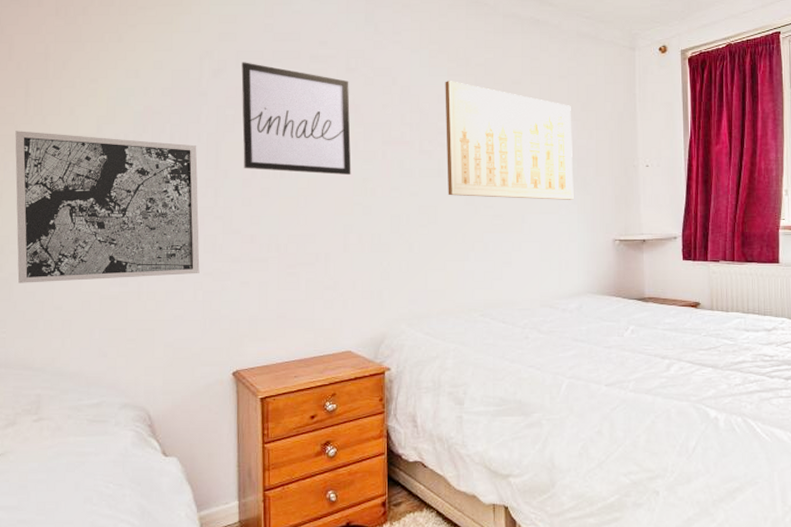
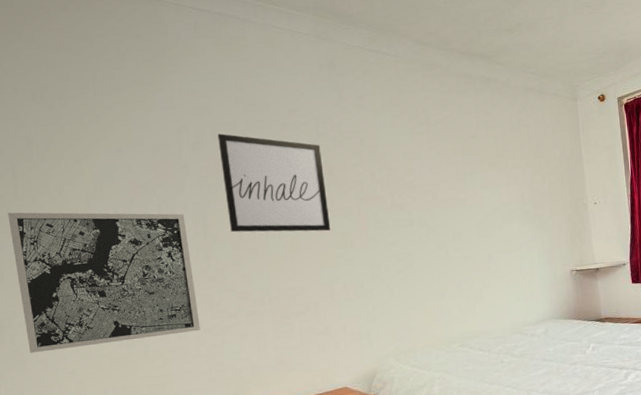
wall art: present [445,81,574,200] -> none [408,139,533,243]

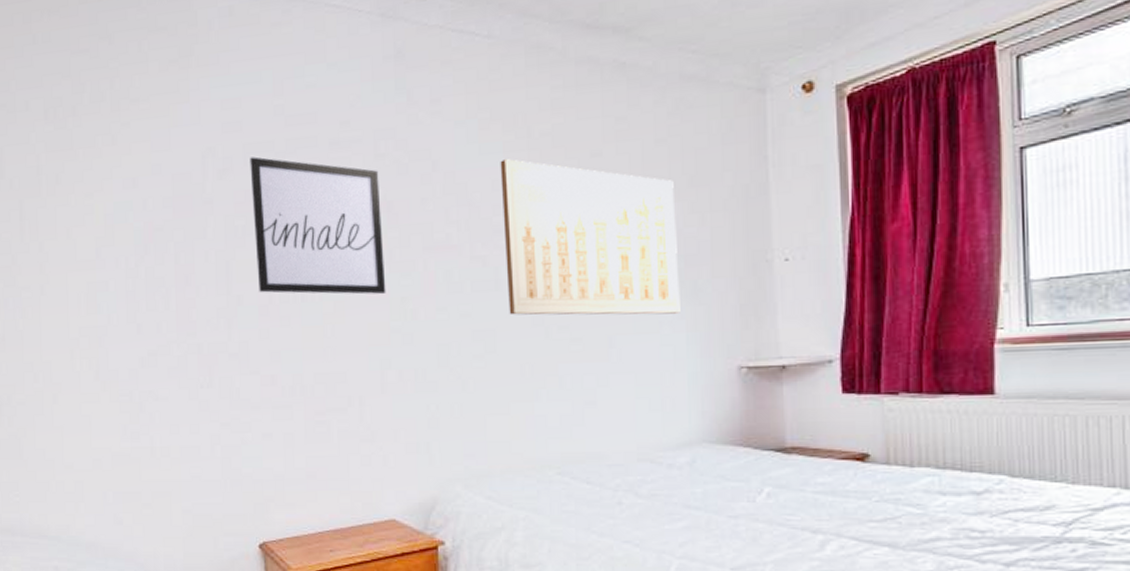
wall art: present [8,212,200,353] -> none [13,261,216,439]
wall art: none [408,139,533,243] -> present [500,159,680,315]

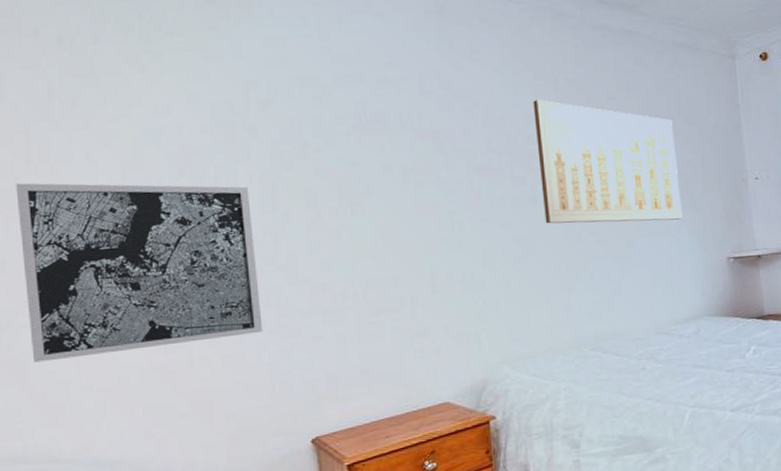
wall art: none [13,261,216,439] -> present [16,183,263,363]
wall art: present [250,157,386,295] -> none [295,90,435,210]

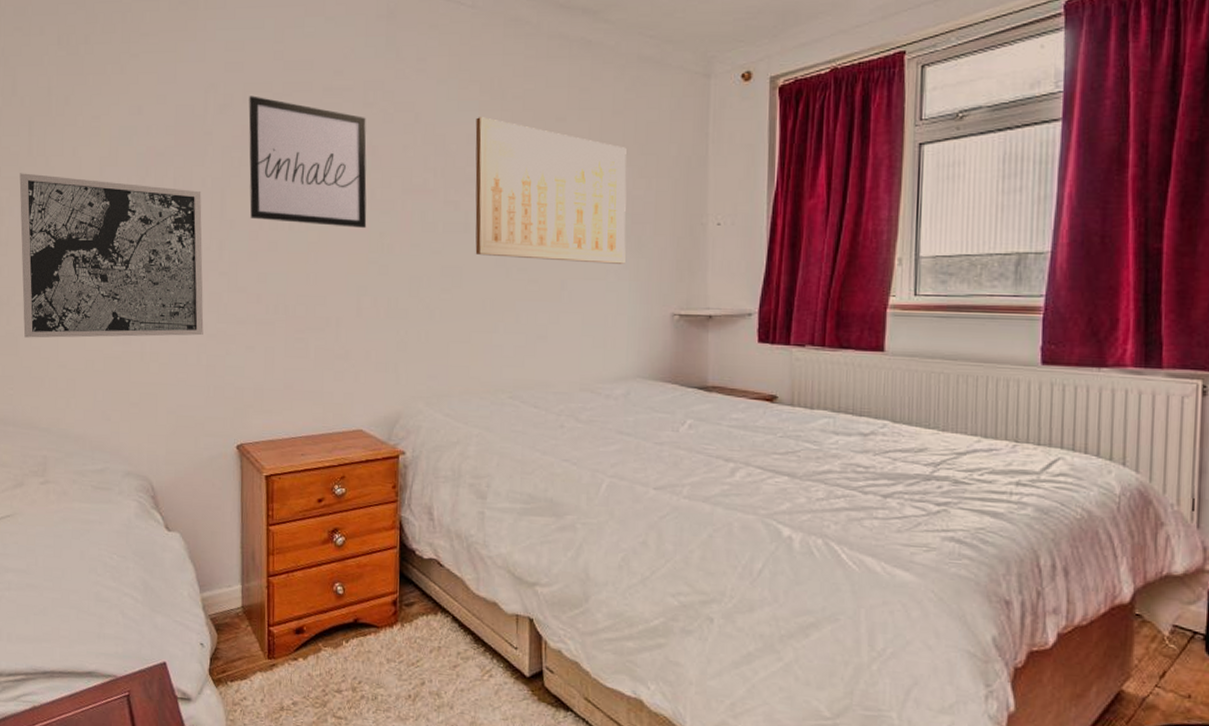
wall art: none [295,90,435,210] -> present [248,96,367,229]

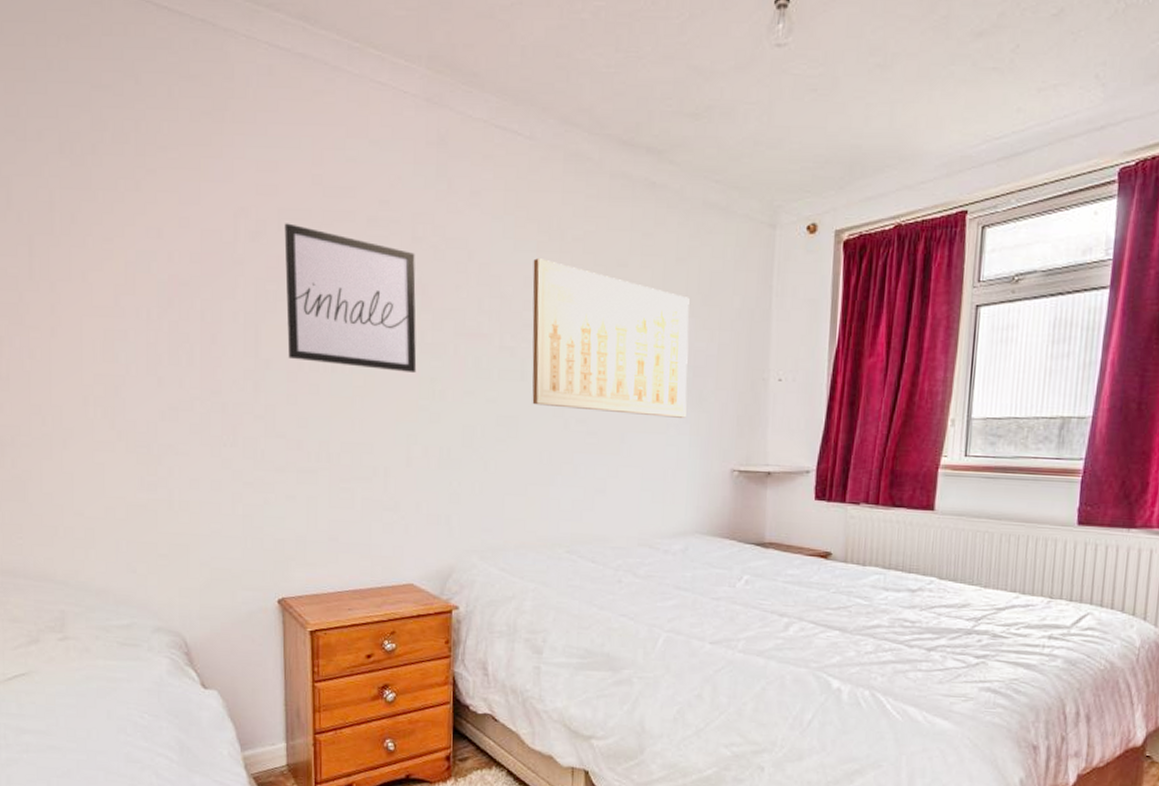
wall art: present [19,173,204,338] -> none [20,298,239,484]

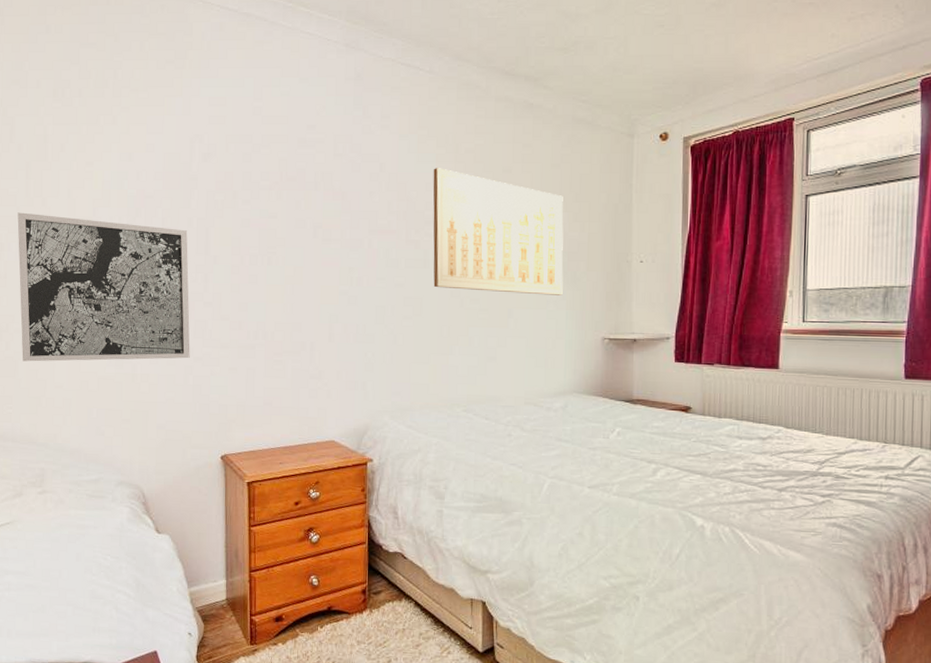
wall art: none [20,298,239,484] -> present [17,212,190,362]
wall art: present [284,223,417,374] -> none [230,146,338,264]

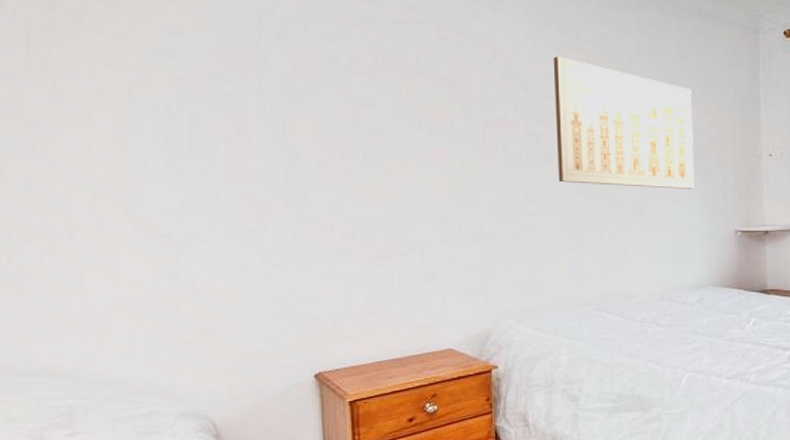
wall art: present [17,212,190,362] -> none [16,94,269,277]

